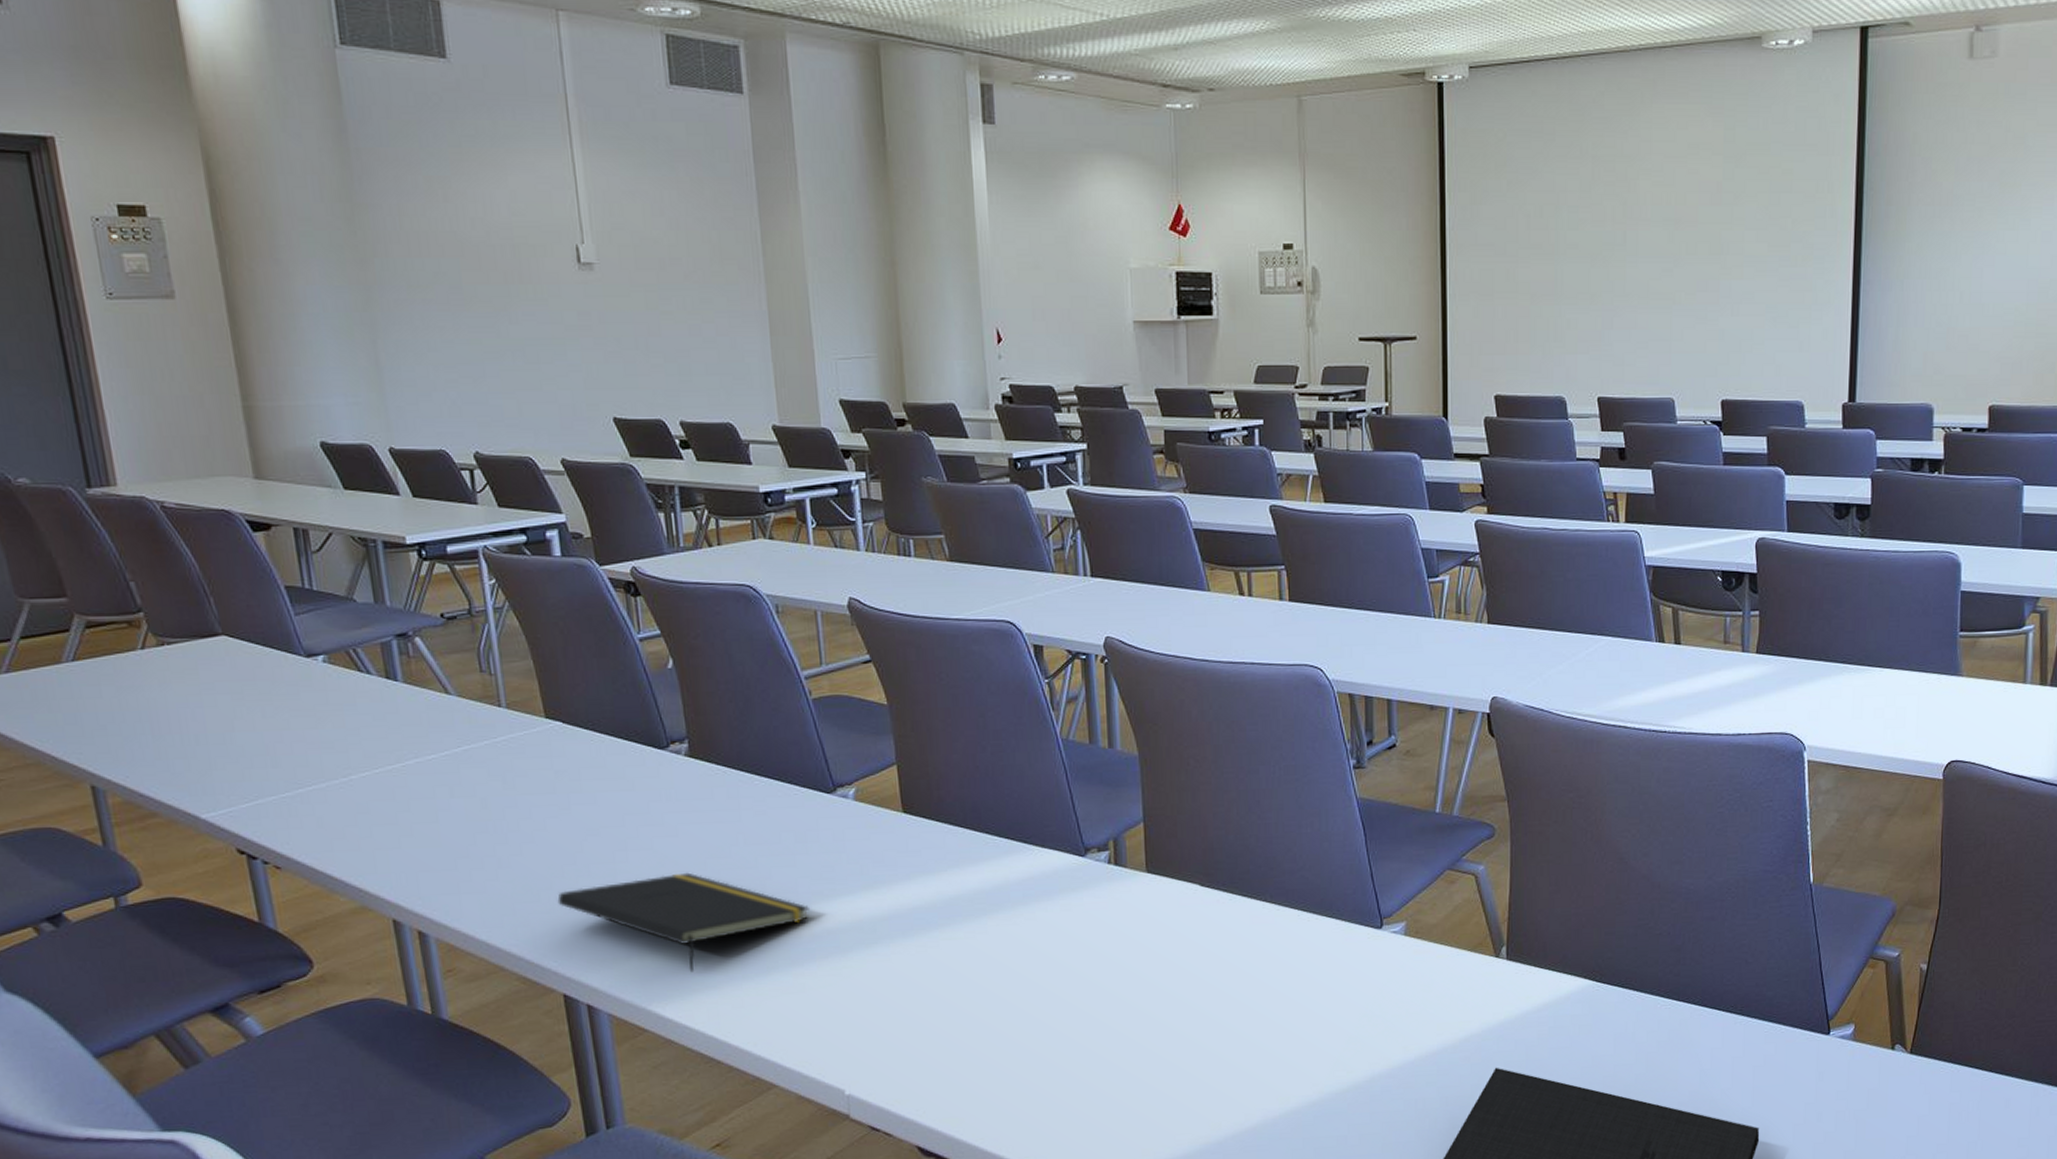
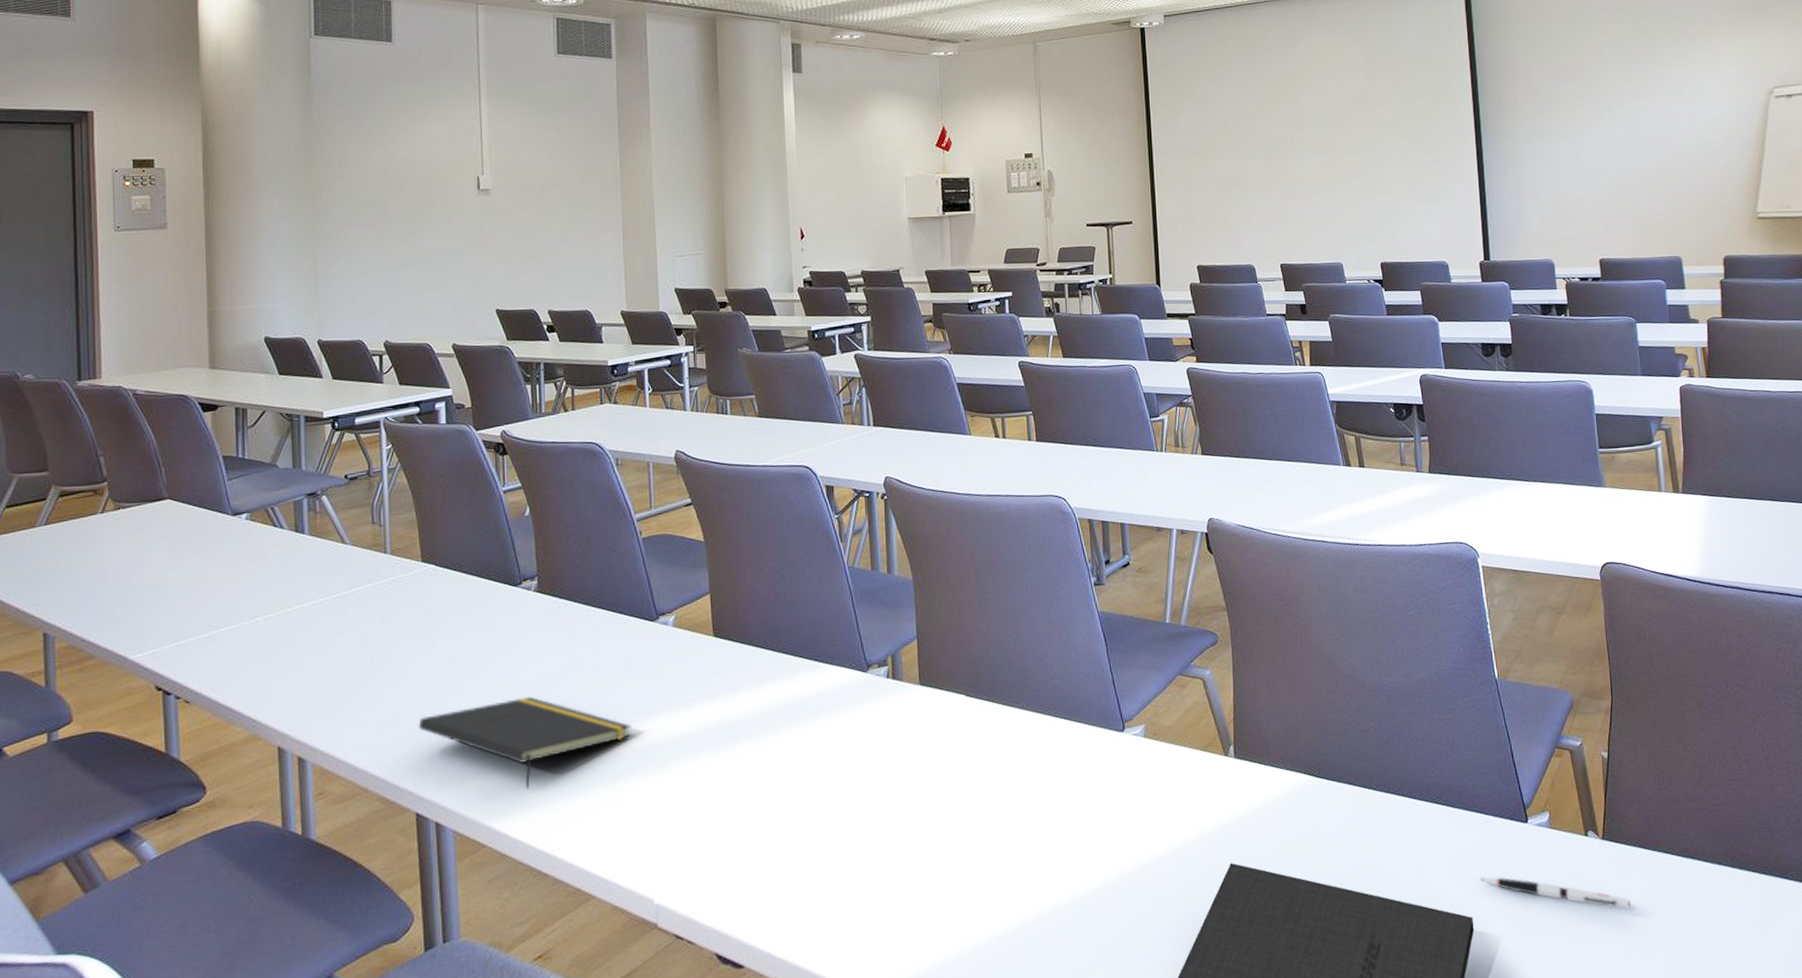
pen: none [1769,1088,1934,1123] -> present [1479,877,1632,909]

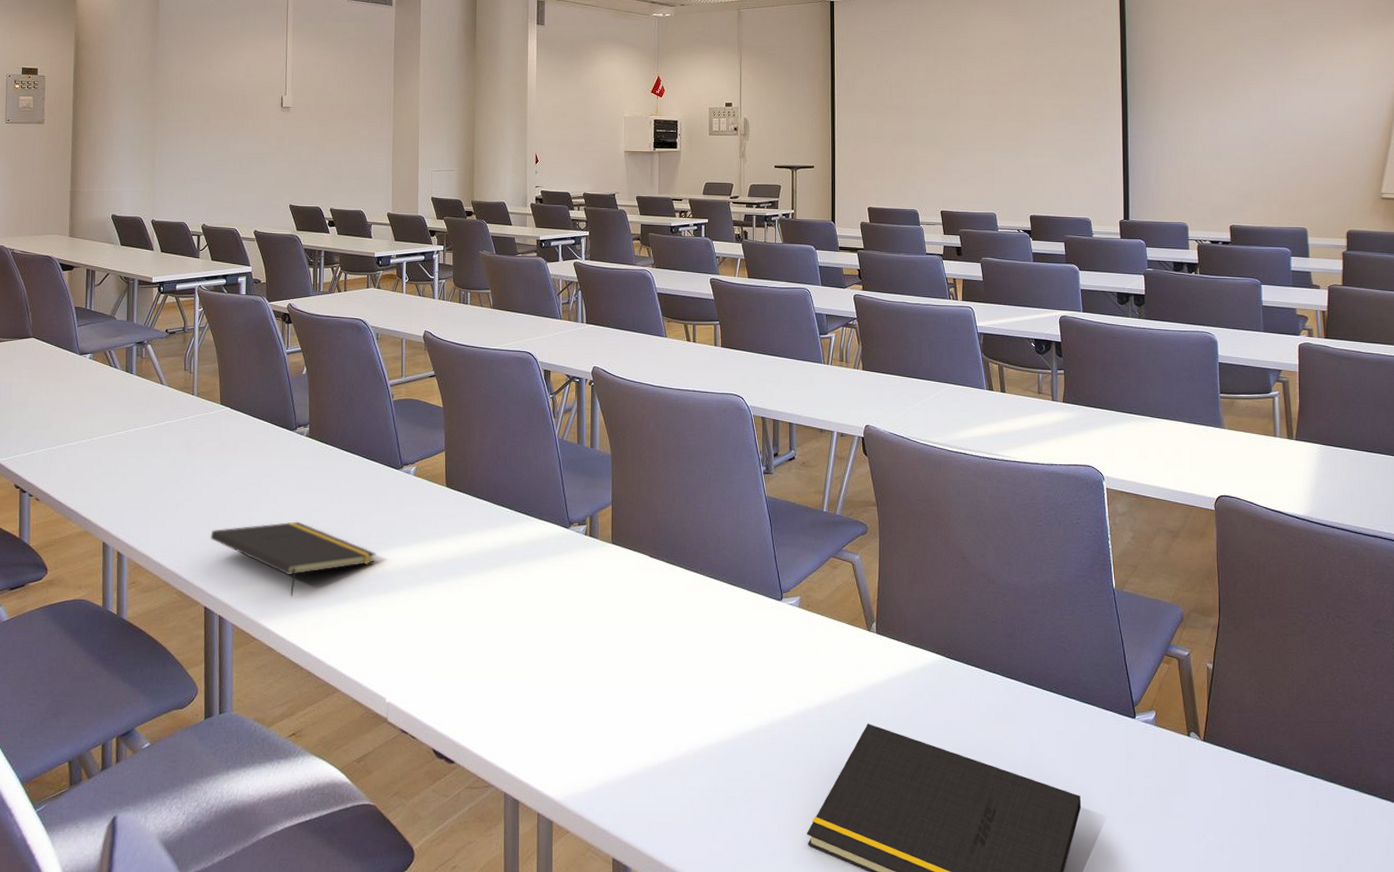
pen: present [1479,877,1632,909] -> none [1088,762,1228,805]

